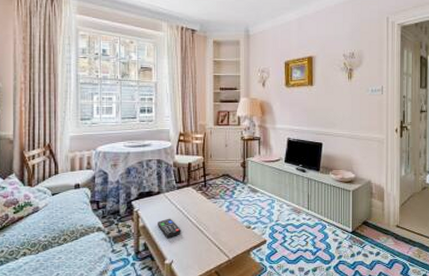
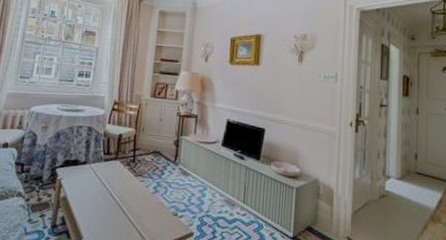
remote control: present [158,218,181,239] -> none [79,192,103,215]

